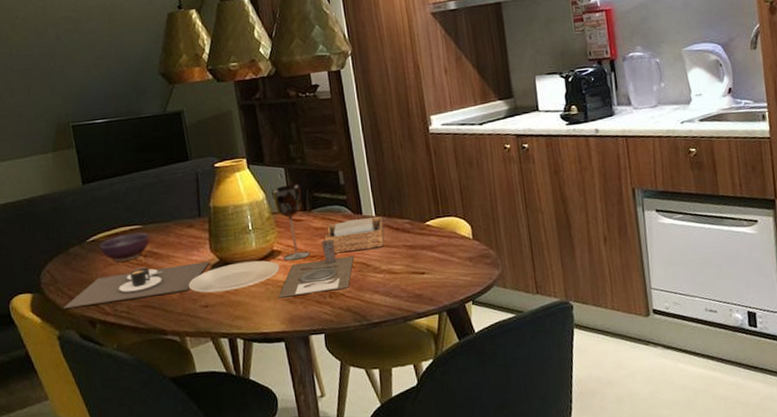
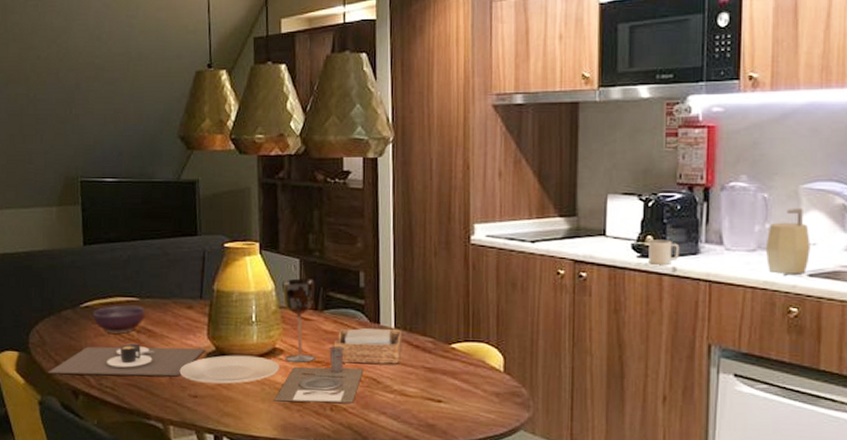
cup: none [573,107,599,130] -> present [648,240,680,266]
soap dispenser: none [663,67,698,123] -> present [765,207,811,274]

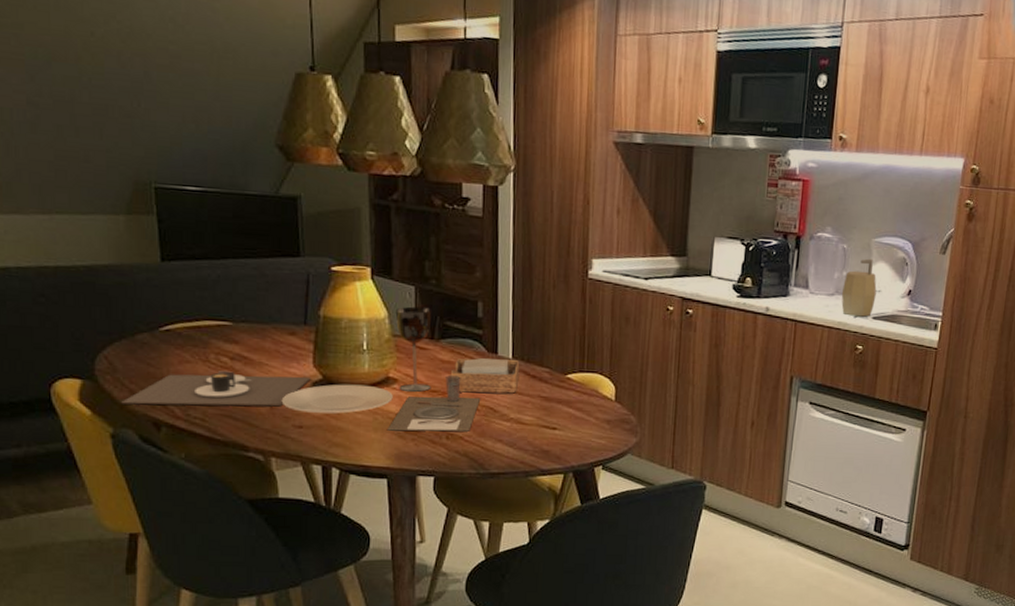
bowl: present [93,305,145,334] -> none [176,329,240,360]
cup: present [648,240,680,266] -> none [746,281,773,306]

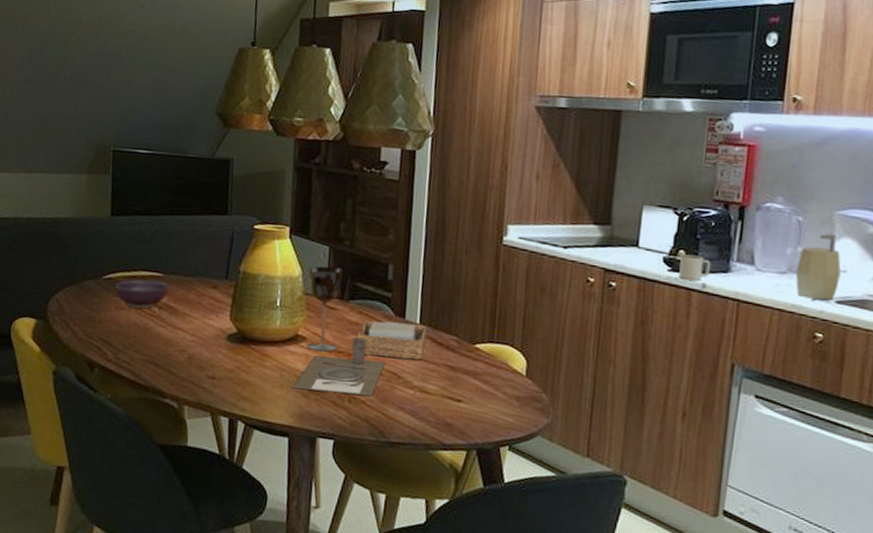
place setting: present [121,371,311,407] -> none [65,318,227,357]
bowl: none [176,329,240,360] -> present [115,279,169,308]
plate: present [281,384,393,414] -> none [198,338,301,368]
cup: none [746,281,773,306] -> present [679,254,711,282]

